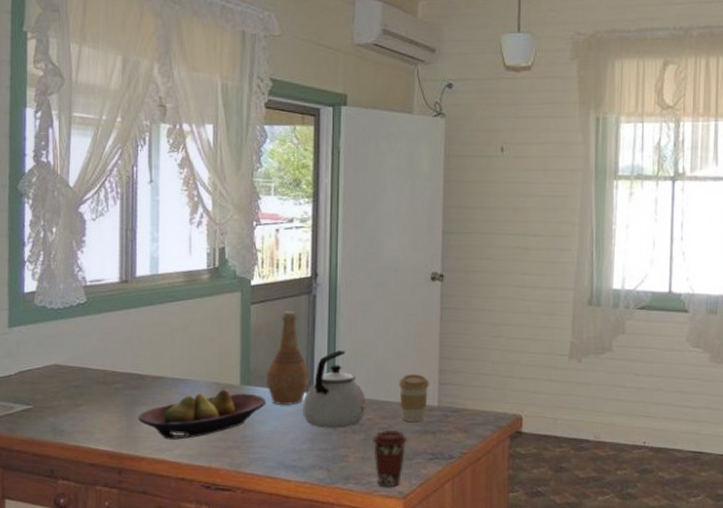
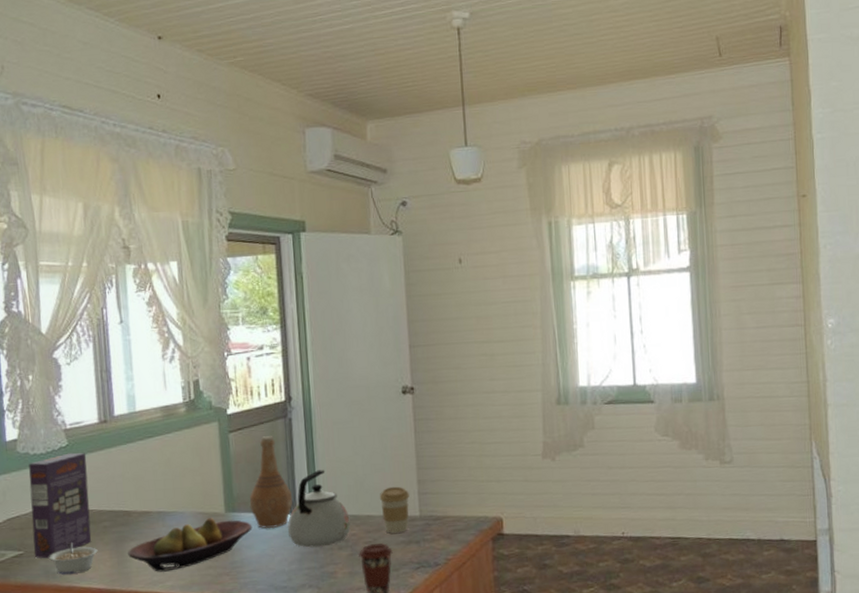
cereal box: none [43,310,104,416] -> present [29,452,92,559]
legume: none [58,401,108,433] -> present [49,542,98,575]

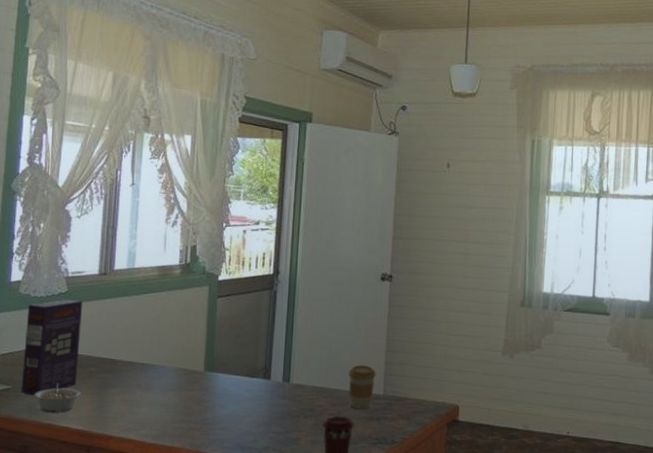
fruit bowl: present [128,518,253,572] -> none [108,374,228,421]
vase: present [249,436,293,529] -> none [227,305,268,392]
kettle: present [288,470,351,548] -> none [260,342,319,414]

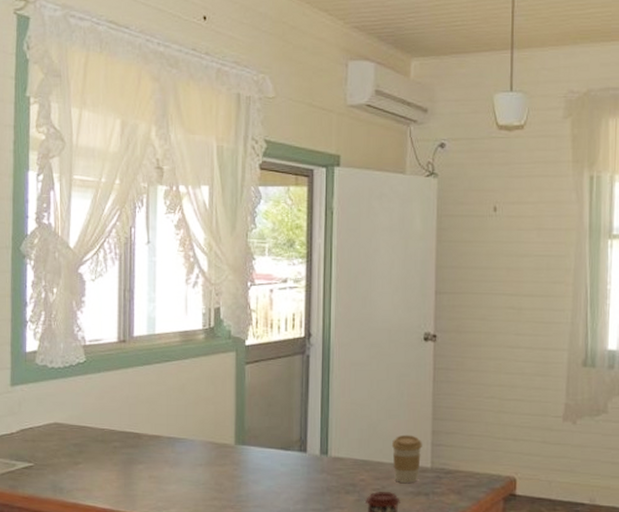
cereal box: present [21,299,83,396] -> none [43,369,103,473]
legume: present [34,383,81,413] -> none [58,459,106,491]

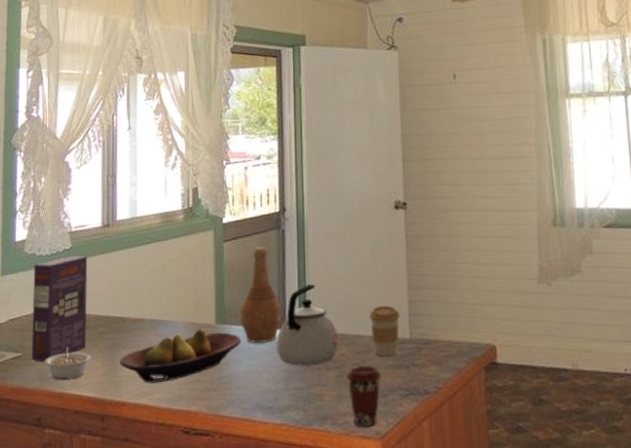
cereal box: none [43,369,103,473] -> present [31,255,88,363]
legume: none [58,459,106,491] -> present [45,347,91,380]
fruit bowl: none [135,448,261,498] -> present [119,329,242,383]
vase: none [260,371,303,466] -> present [240,247,282,344]
kettle: none [297,410,360,489] -> present [277,284,339,366]

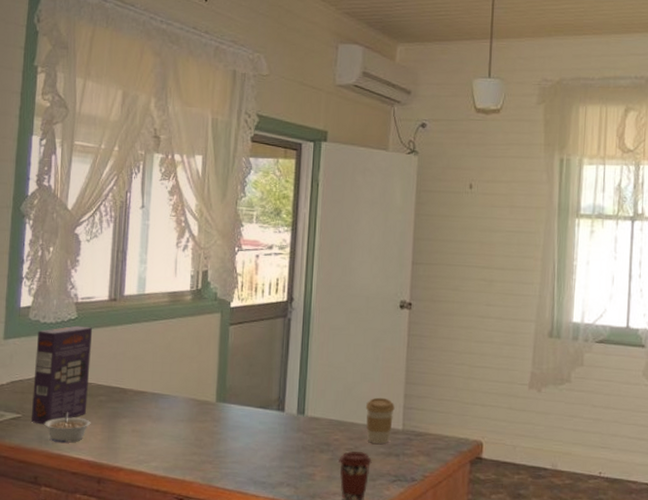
fruit bowl: present [119,329,242,383] -> none [119,405,240,453]
vase: present [240,247,282,344] -> none [240,333,282,424]
kettle: present [277,284,339,366] -> none [274,372,335,448]

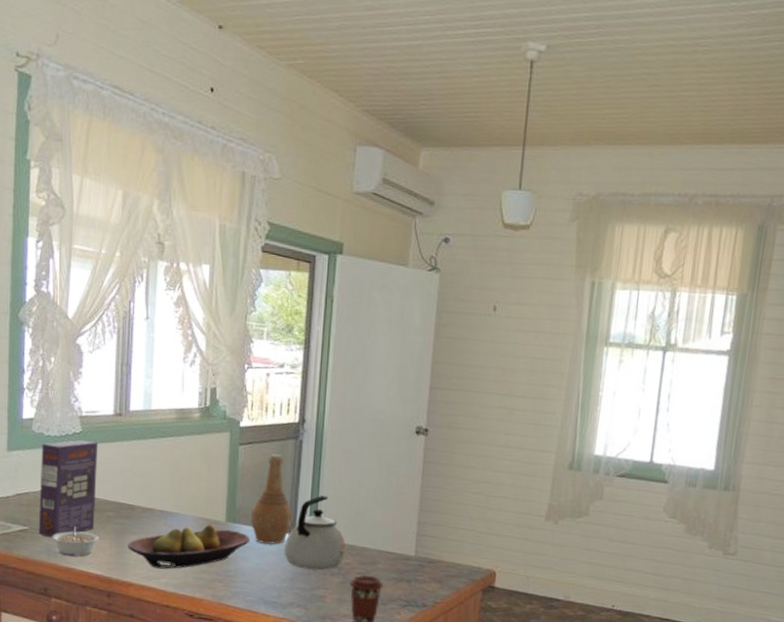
fruit bowl: none [119,405,240,453] -> present [127,524,250,569]
vase: none [240,333,282,424] -> present [250,454,293,545]
kettle: none [274,372,335,448] -> present [284,495,346,571]
coffee cup: present [365,397,395,444] -> none [377,523,408,569]

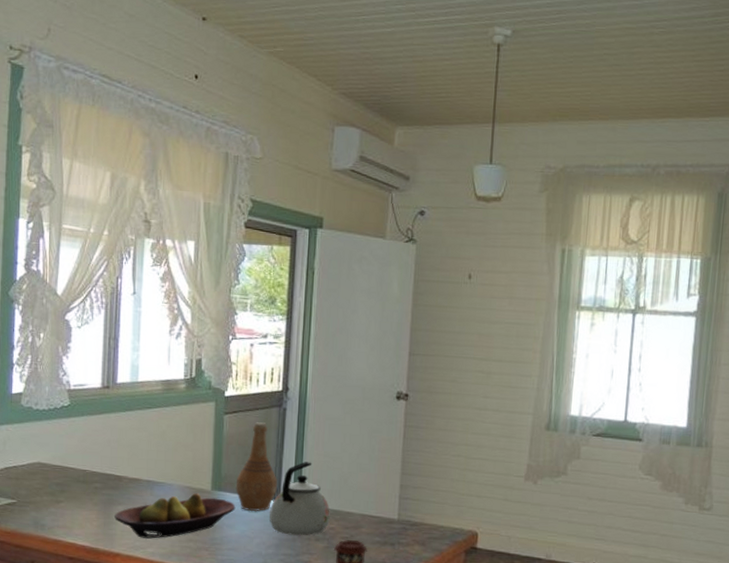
cereal box: present [38,439,99,538] -> none [26,412,86,511]
legume: present [52,526,99,557] -> none [40,498,87,529]

